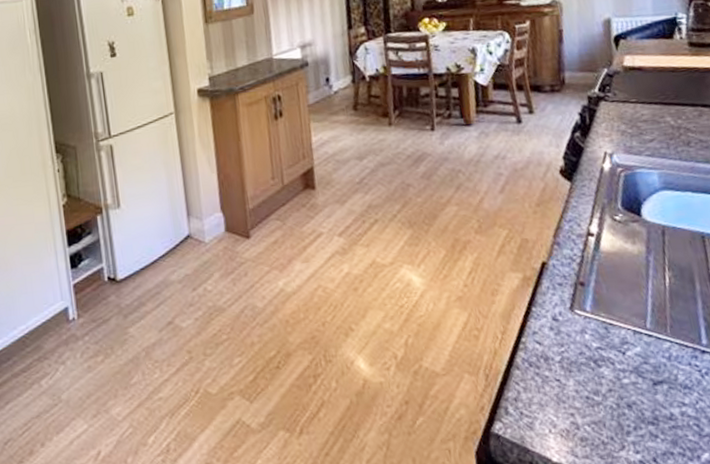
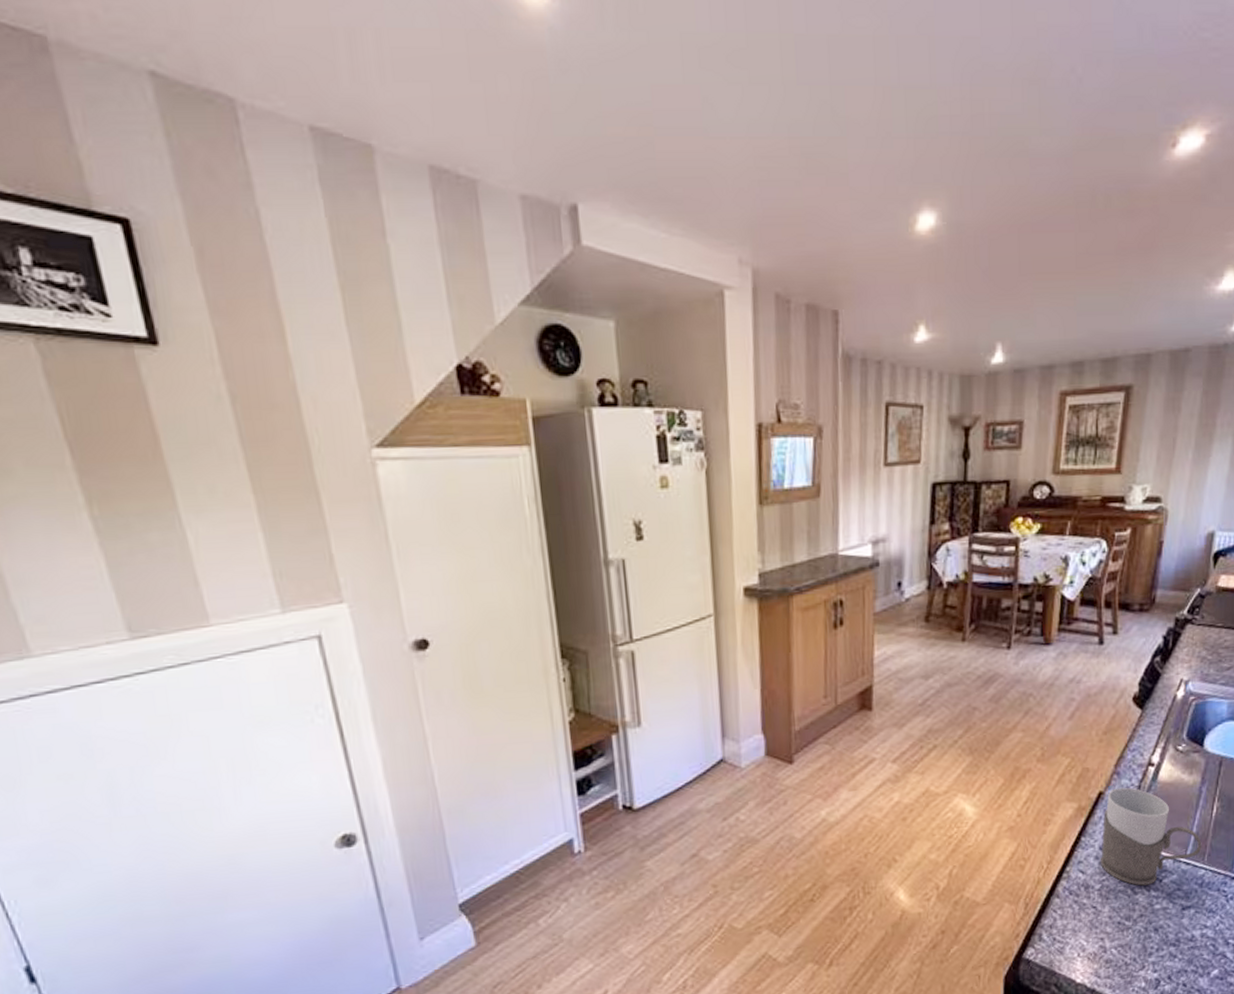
mug: none [550,257,662,359] -> present [1100,787,1202,886]

